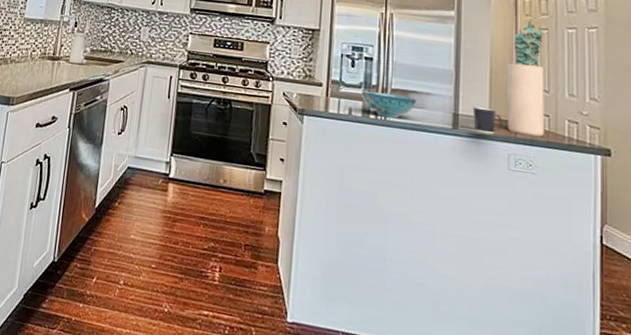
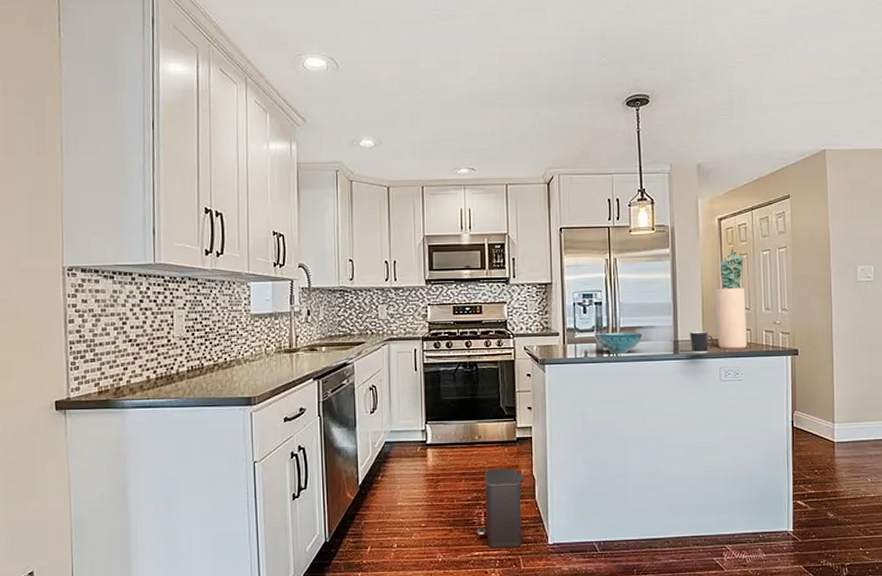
bottle: present [69,30,90,65] -> none [307,318,328,353]
pedal bin: none [209,219,268,317] -> present [477,468,525,548]

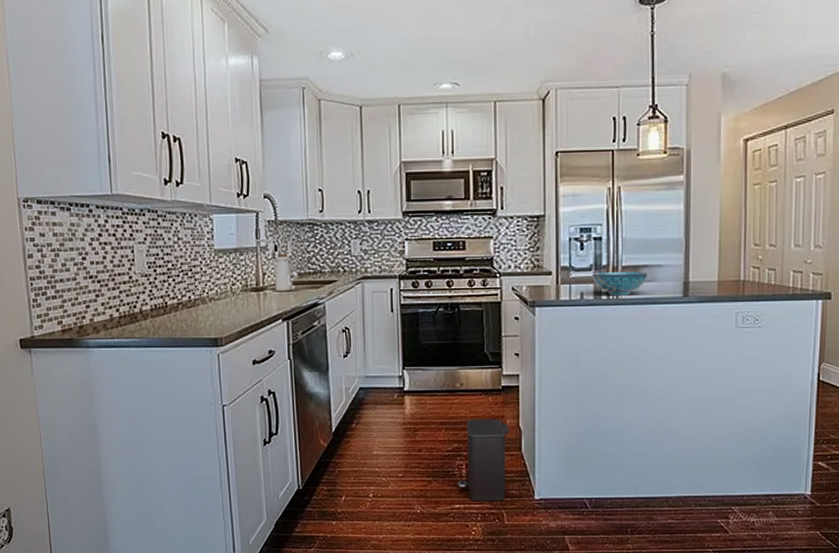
bottle: none [307,318,328,353] -> present [274,254,297,292]
mug: present [689,332,713,354] -> none [702,271,730,297]
vase: present [715,247,747,350] -> none [735,173,772,292]

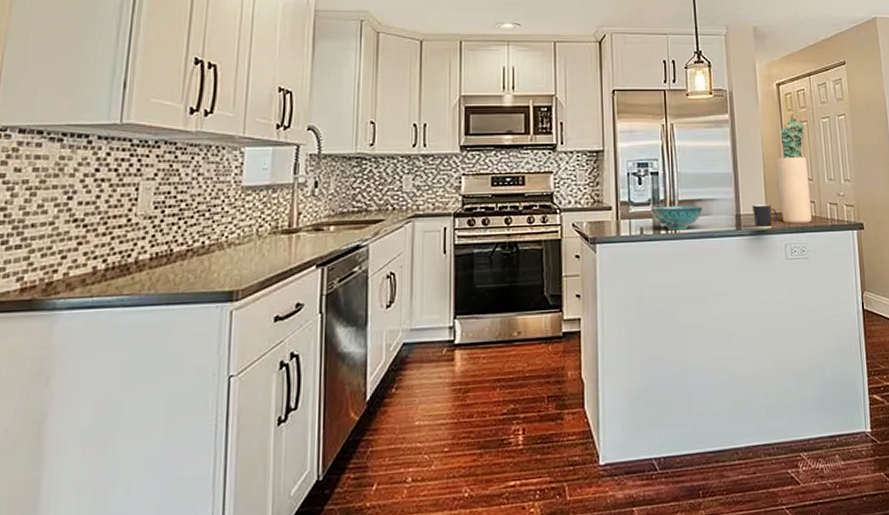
bottle: present [274,254,297,292] -> none [311,191,339,234]
pedal bin: present [457,418,510,501] -> none [513,370,572,475]
mug: none [702,271,730,297] -> present [751,204,777,230]
vase: none [735,173,772,292] -> present [777,113,812,224]

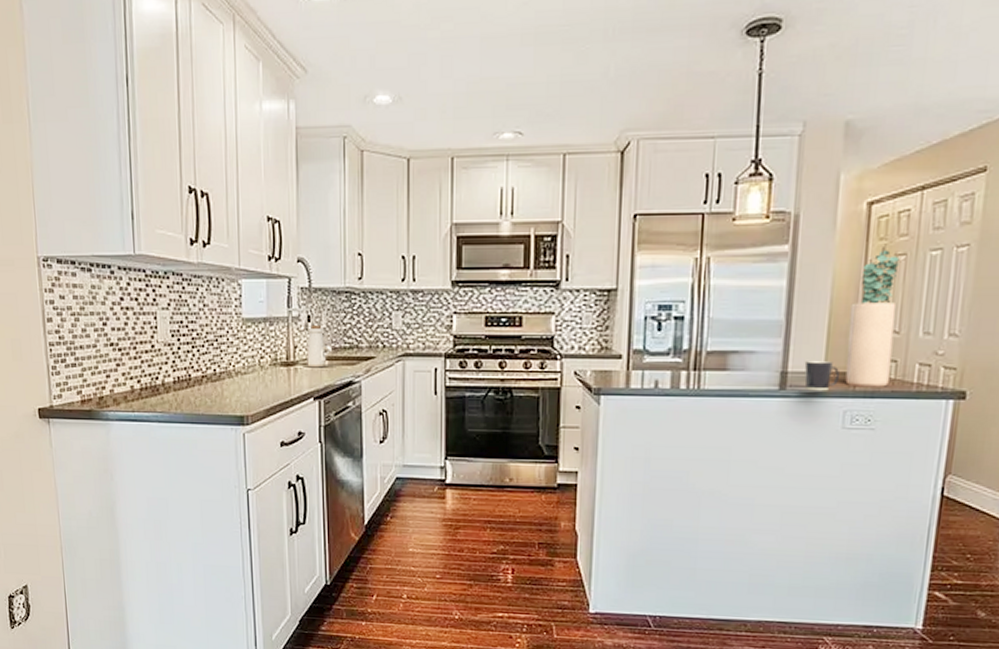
bottle: none [311,191,339,234] -> present [307,326,332,368]
bowl: present [650,205,703,231] -> none [669,357,738,386]

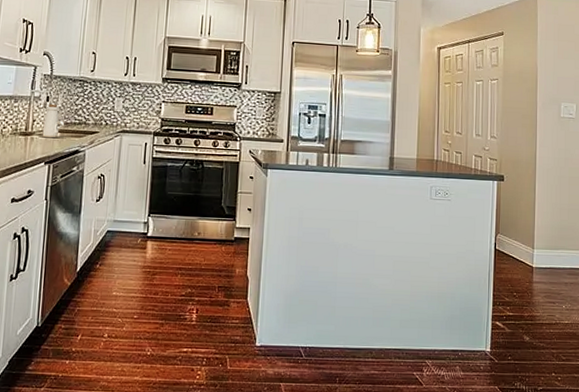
mug: present [804,361,839,391] -> none [404,150,426,172]
vase: present [845,243,900,387] -> none [430,74,459,171]

